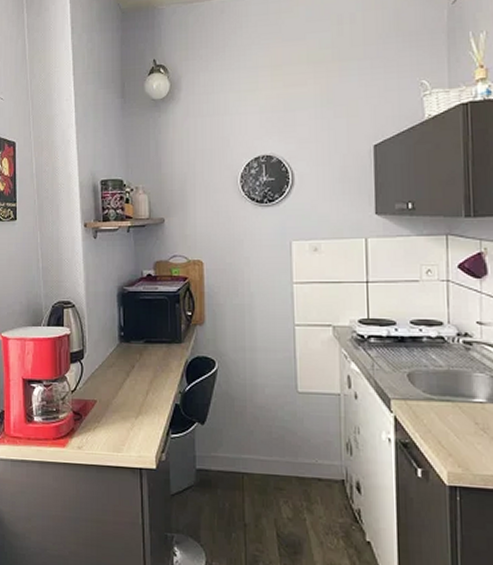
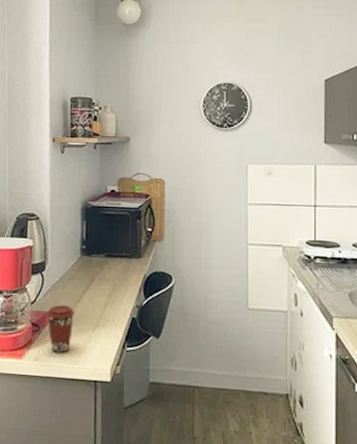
coffee cup: none [88,393,117,441] -> present [47,305,75,353]

